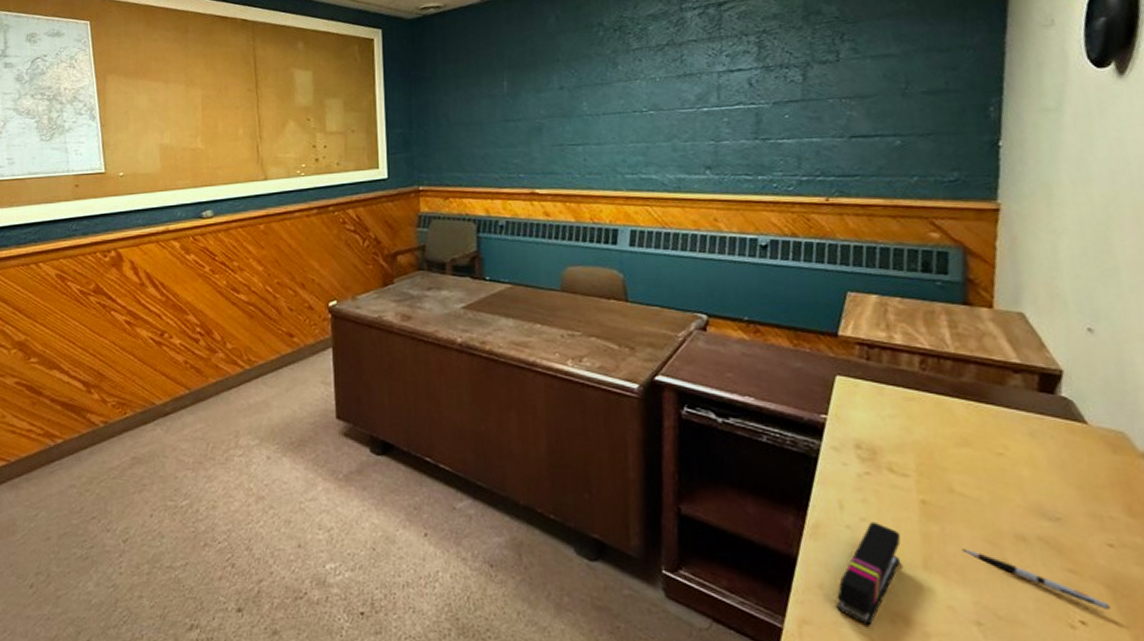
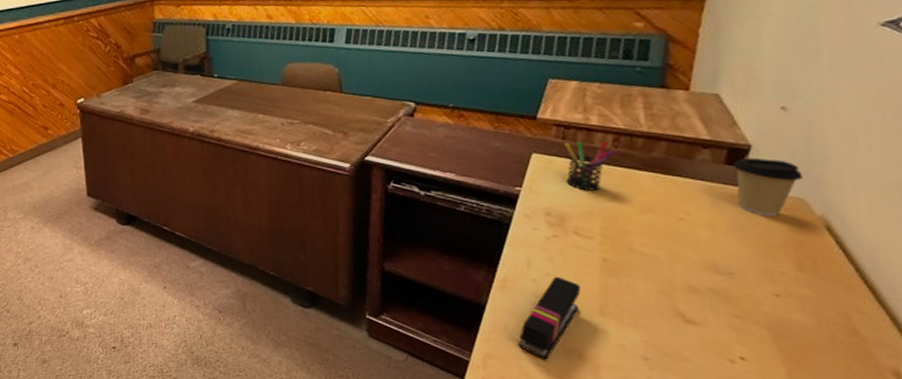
pen holder: none [869,363,923,420] -> present [564,141,615,191]
pen: present [962,549,1111,611] -> none [637,298,770,349]
coffee cup: none [1047,384,1120,452] -> present [733,157,803,216]

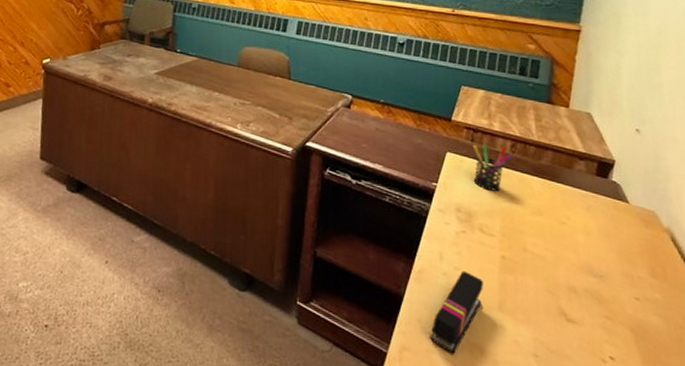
coffee cup: present [733,157,803,216] -> none [602,171,653,226]

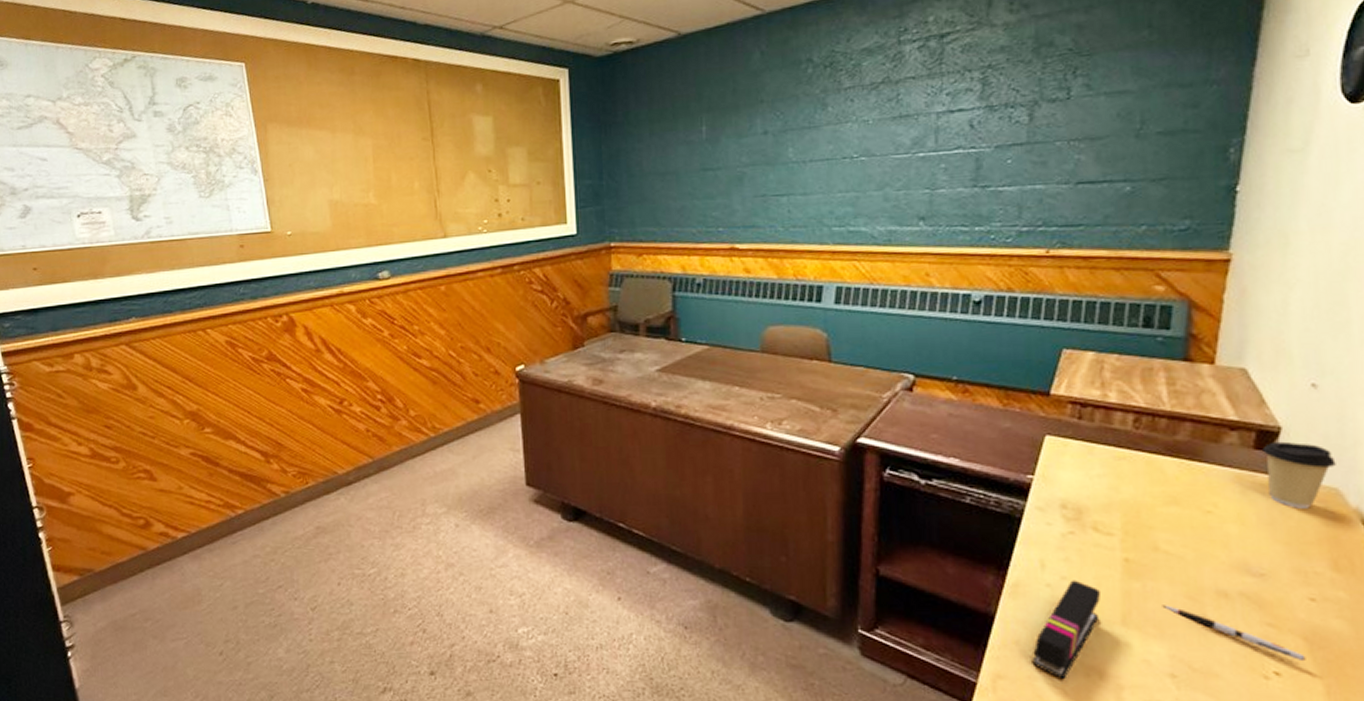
pen holder: present [472,145,513,191] -> none [1080,421,1136,479]
pen: none [529,296,633,350] -> present [1162,605,1306,662]
coffee cup: none [602,171,653,226] -> present [1262,441,1336,509]

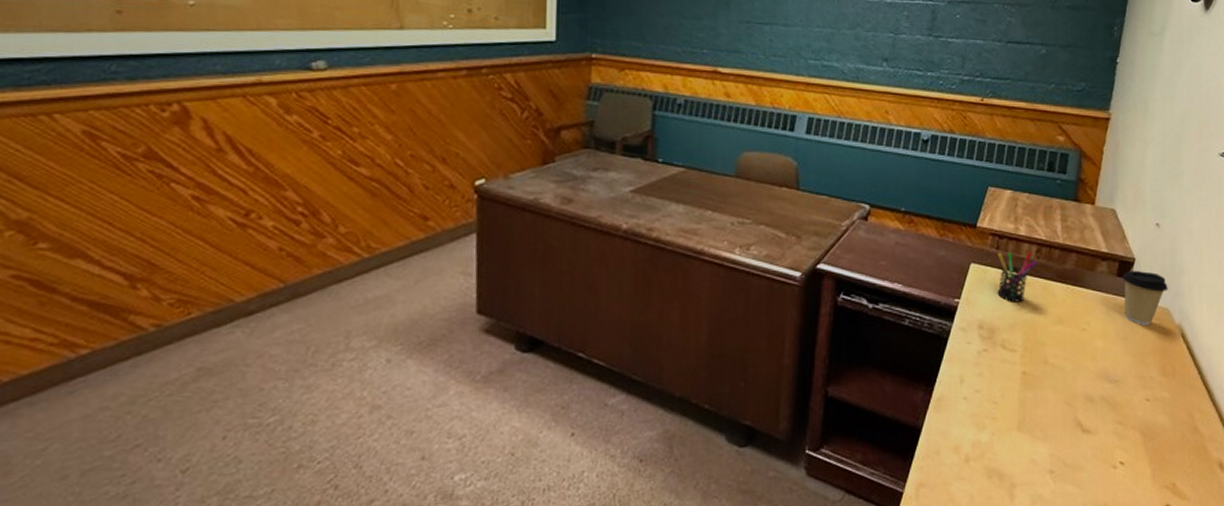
stapler: present [1032,580,1102,680] -> none [948,392,1004,483]
pen holder: none [1080,421,1136,479] -> present [997,252,1037,302]
pen: present [1162,605,1306,662] -> none [1047,410,1141,452]

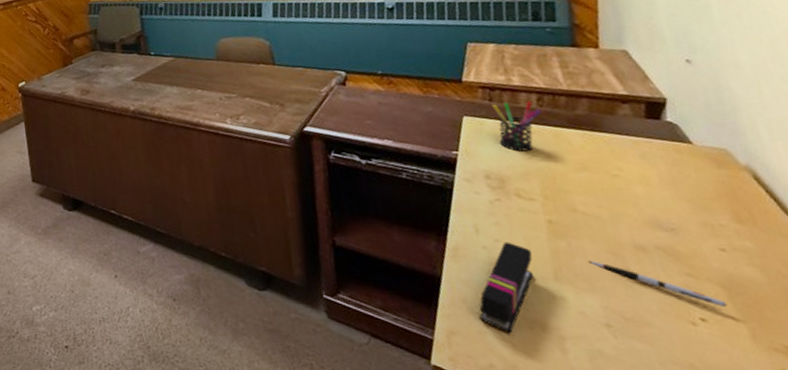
stapler: none [948,392,1004,483] -> present [479,241,534,333]
pen: none [1047,410,1141,452] -> present [588,260,727,308]
coffee cup: present [1122,270,1168,325] -> none [653,110,721,169]

